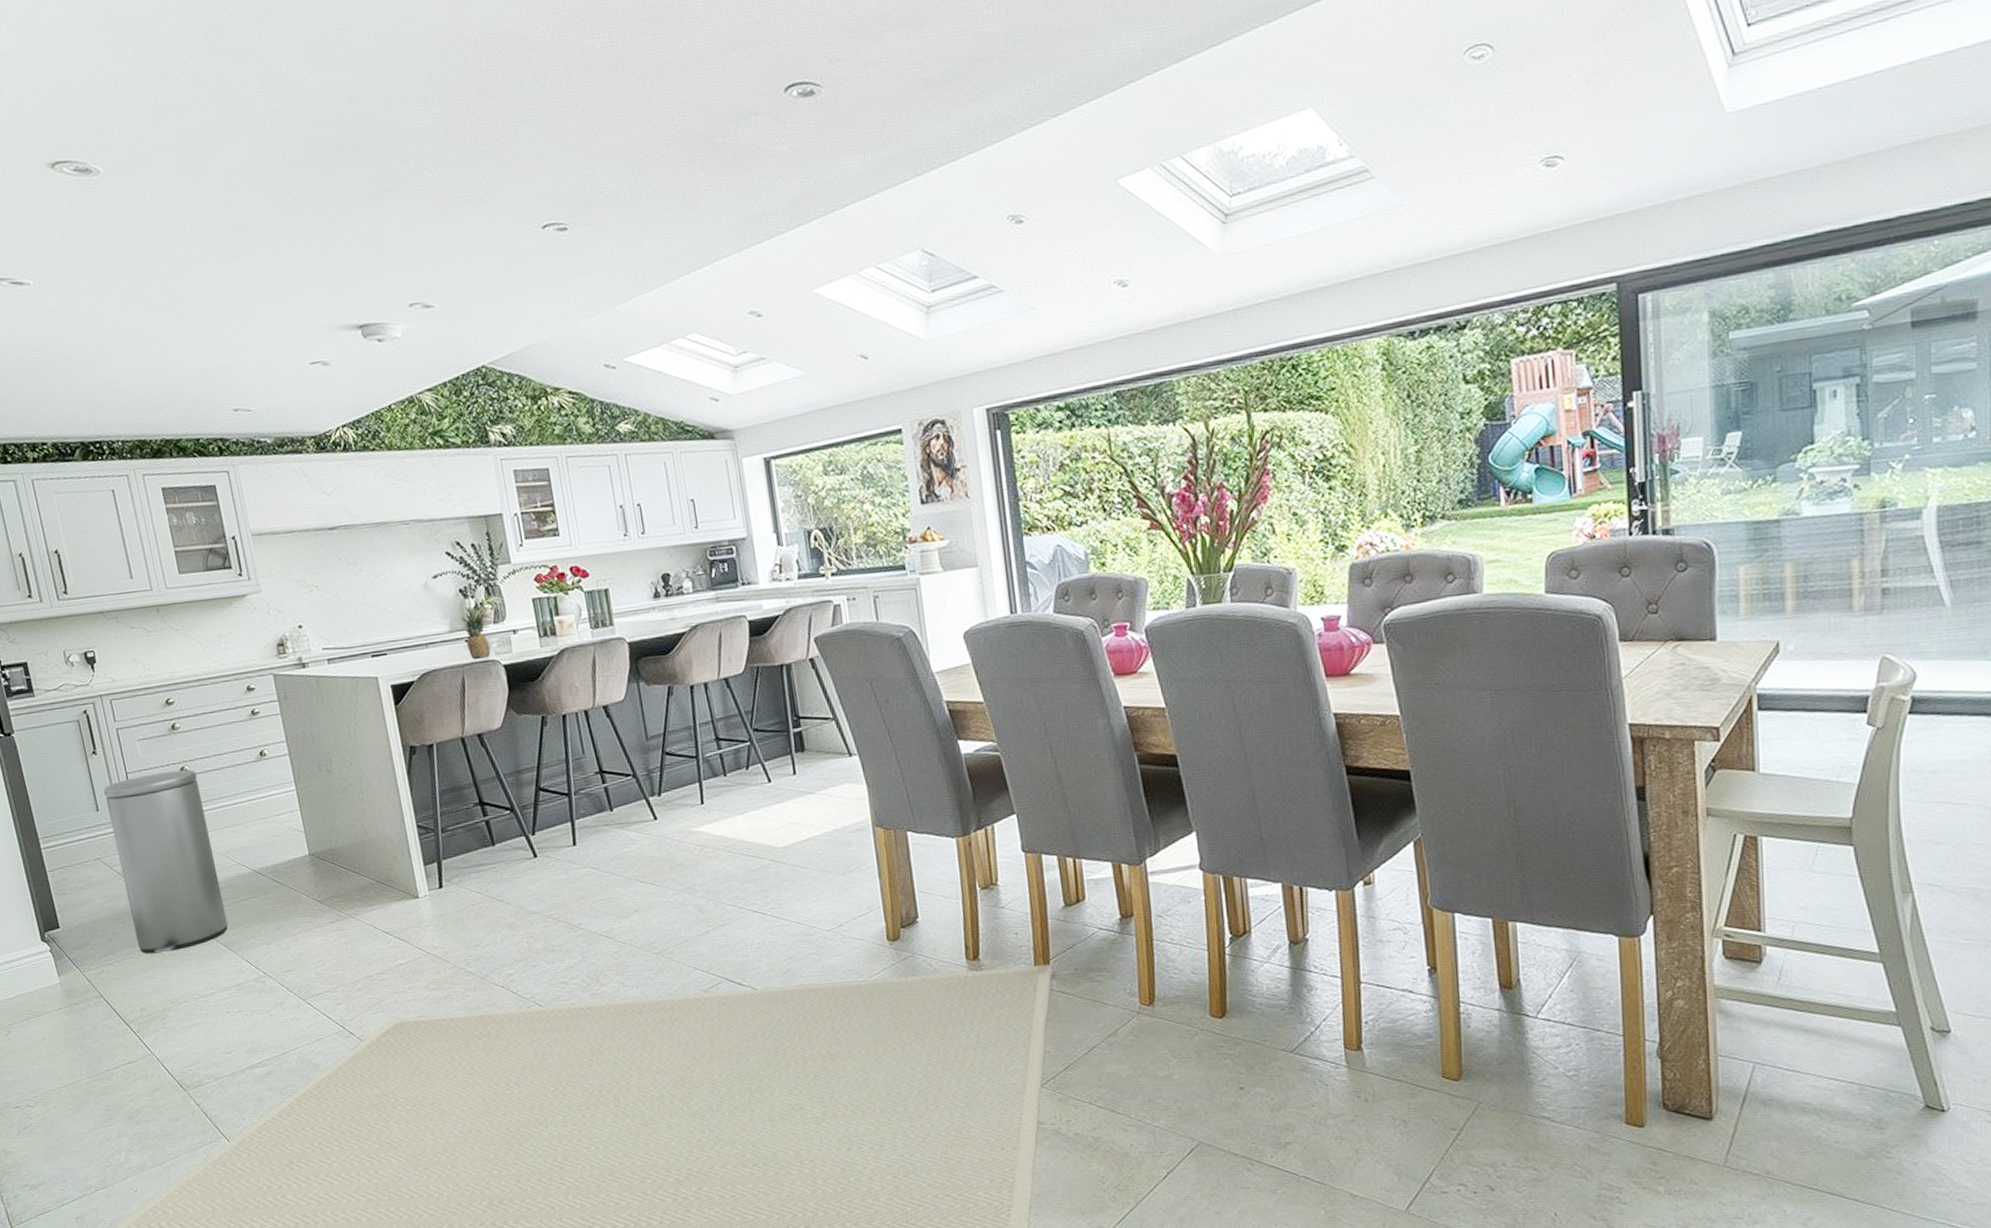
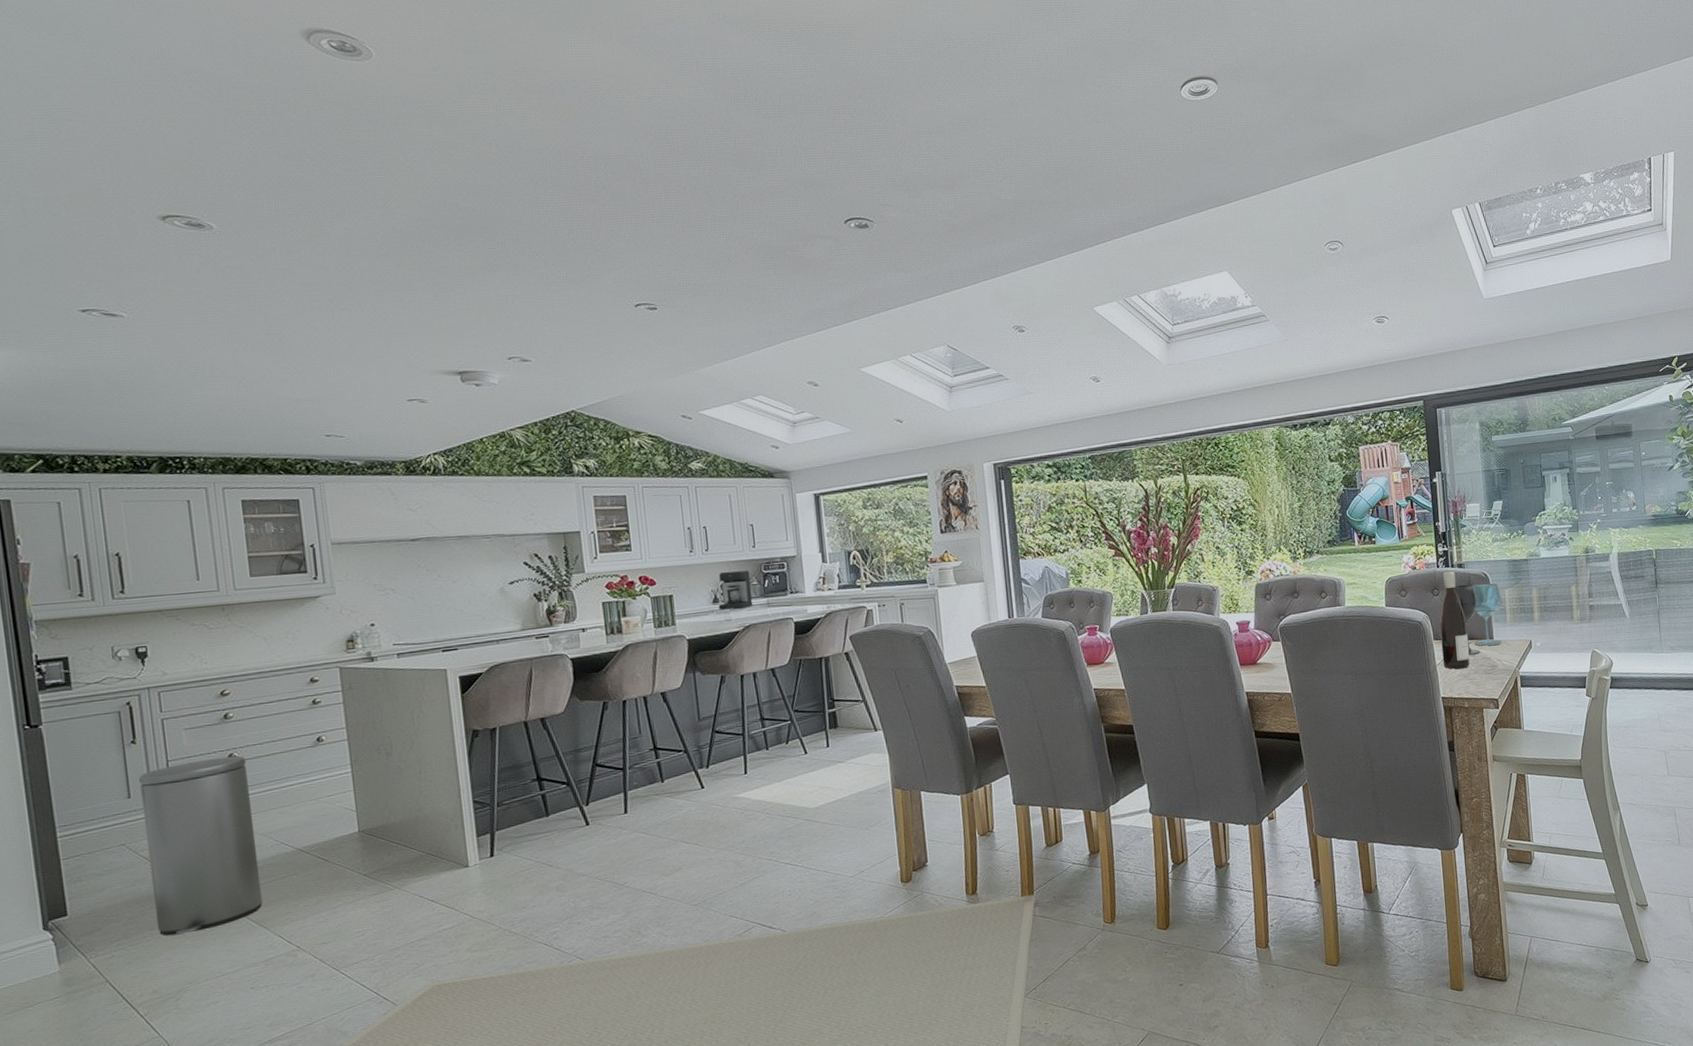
fruit: present [460,606,491,659] -> none [532,608,561,653]
coffee maker: none [658,557,700,607] -> present [718,570,753,610]
bottle: none [1630,540,1676,684] -> present [1439,571,1470,669]
wine glass: none [1656,559,1694,662] -> present [1454,584,1481,654]
wine glass: none [1685,557,1735,650] -> present [1472,583,1503,646]

